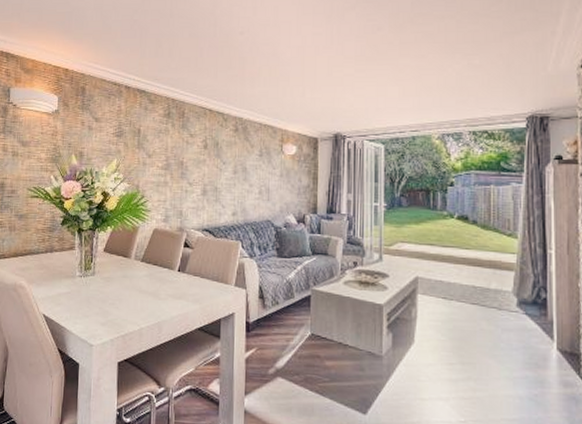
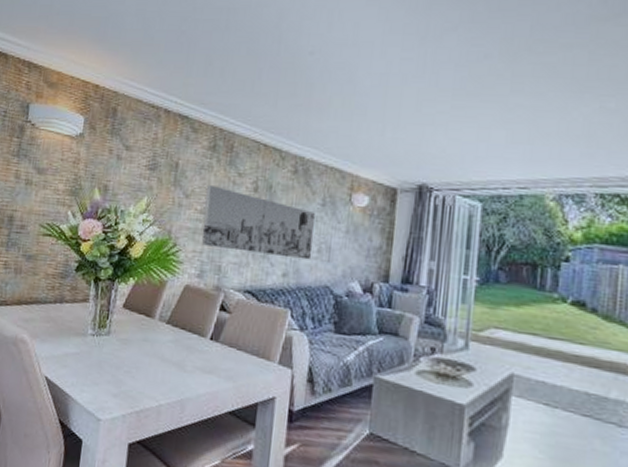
wall art: none [164,145,255,200] -> present [201,184,315,260]

